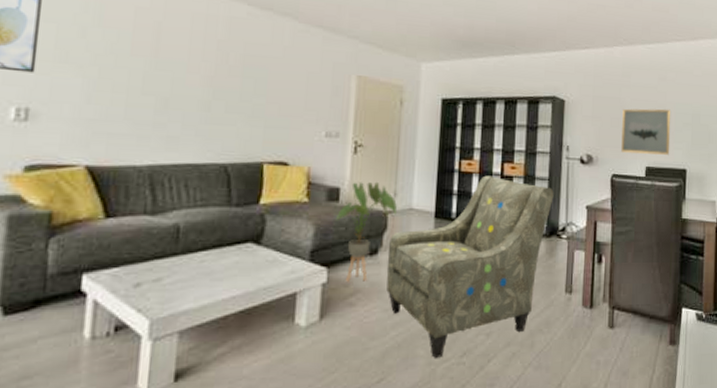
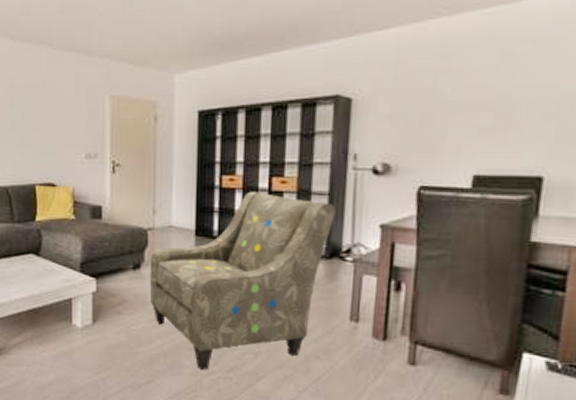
house plant: present [337,181,397,282] -> none [101,199,156,293]
wall art: present [621,108,671,156] -> none [434,96,521,160]

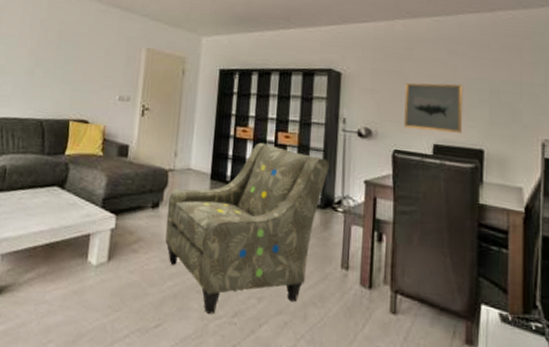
wall art: none [434,96,521,160] -> present [404,82,464,133]

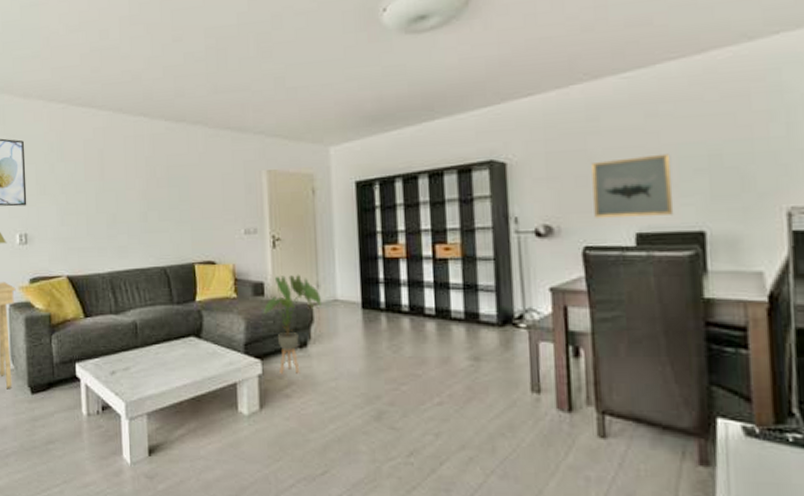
house plant: none [125,141,177,232] -> present [264,274,321,374]
armchair: present [165,142,329,315] -> none [316,259,503,457]

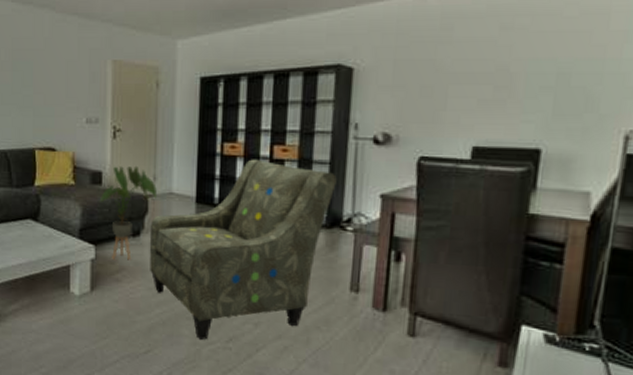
armchair: none [316,259,503,457] -> present [149,159,337,341]
wall art: present [591,153,674,218] -> none [434,69,520,132]

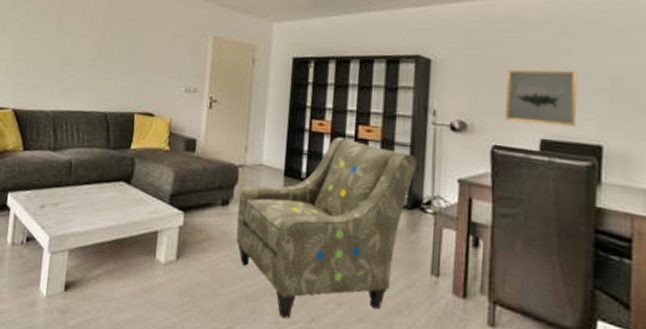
house plant: present [101,165,157,261] -> none [193,135,247,230]
wall art: none [434,69,520,132] -> present [505,69,578,127]

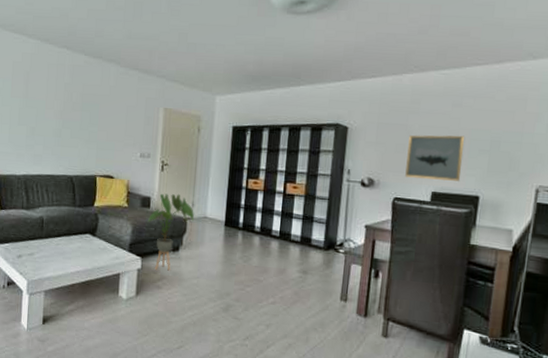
house plant: none [193,135,247,230] -> present [148,193,194,271]
armchair: present [236,137,417,319] -> none [185,193,333,339]

